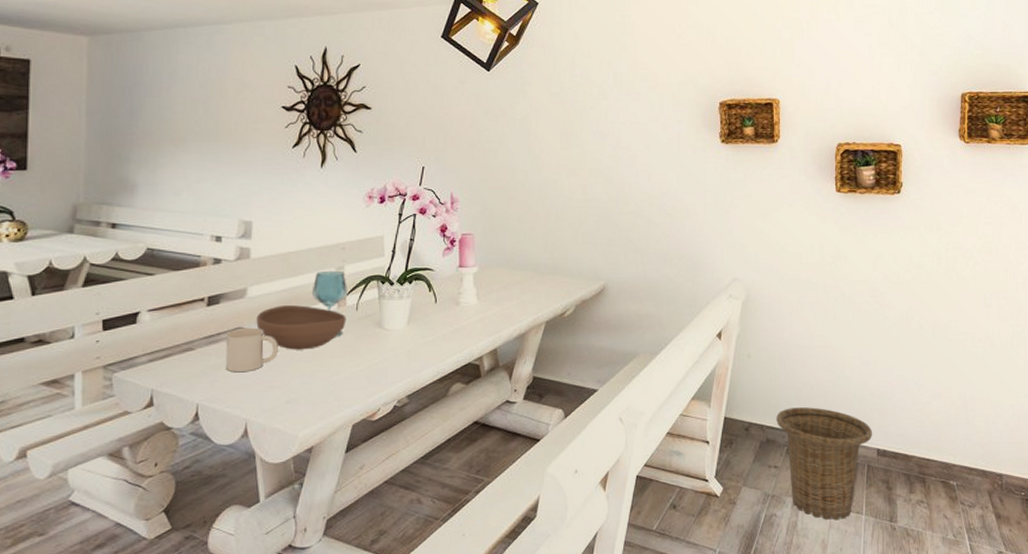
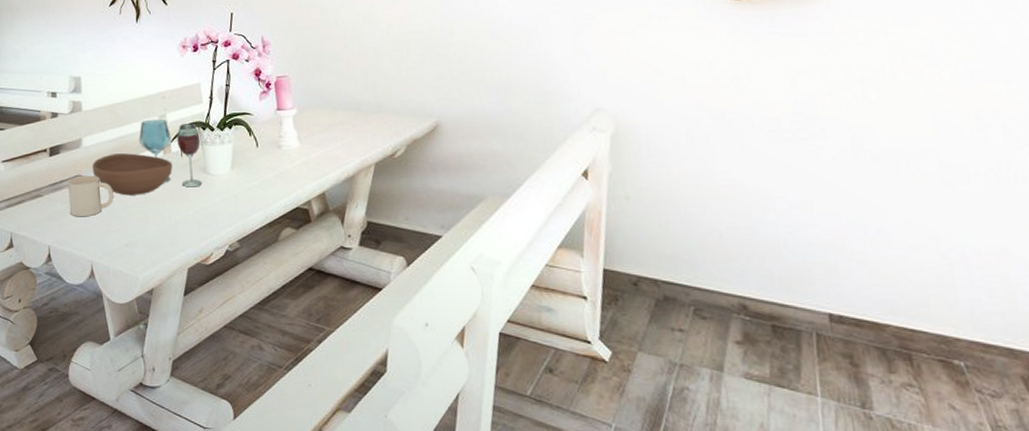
wineglass: none [354,276,378,342] -> present [177,122,202,188]
basket: present [776,407,873,521] -> none [674,259,820,401]

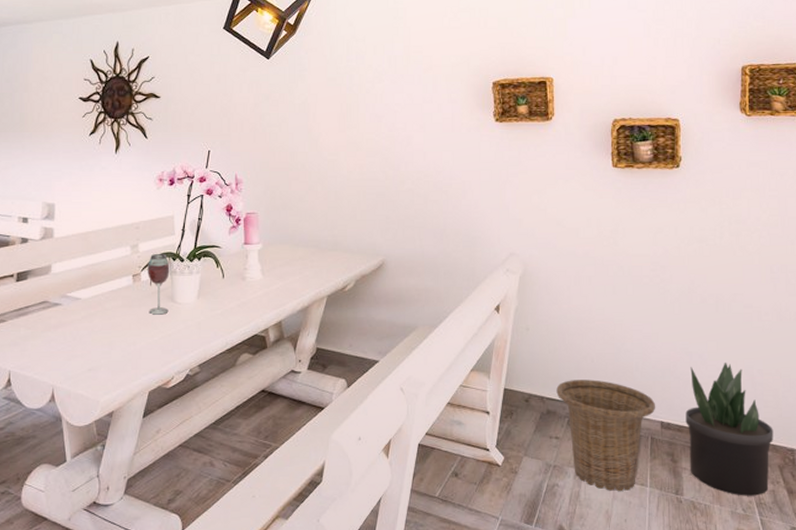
mug: present [68,175,114,217] -> none [33,301,80,343]
bowl: present [92,153,173,196] -> none [60,281,141,322]
wine glass: present [138,119,172,183] -> none [109,248,143,310]
basket: none [674,259,820,401] -> present [556,379,656,492]
planter: none [864,237,1009,416] -> present [685,362,774,496]

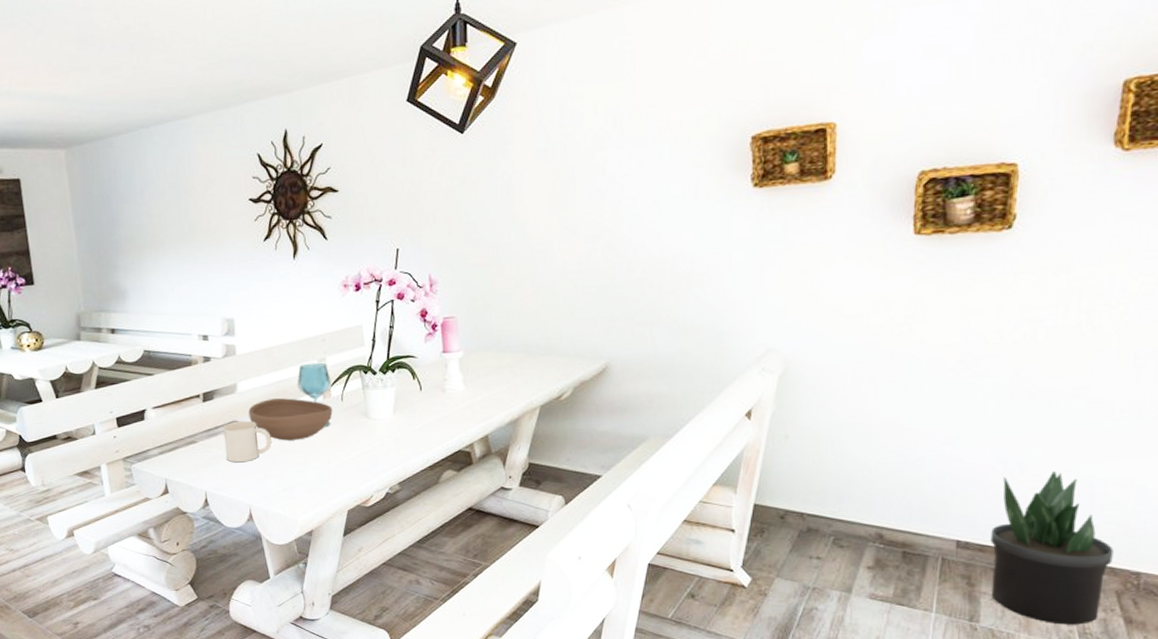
mug: none [33,301,80,343] -> present [223,420,272,463]
bowl: none [60,281,141,322] -> present [248,398,333,441]
wine glass: none [109,248,143,310] -> present [296,362,332,428]
wineglass: present [148,253,170,315] -> none [337,366,363,432]
basket: present [556,379,656,492] -> none [820,493,952,617]

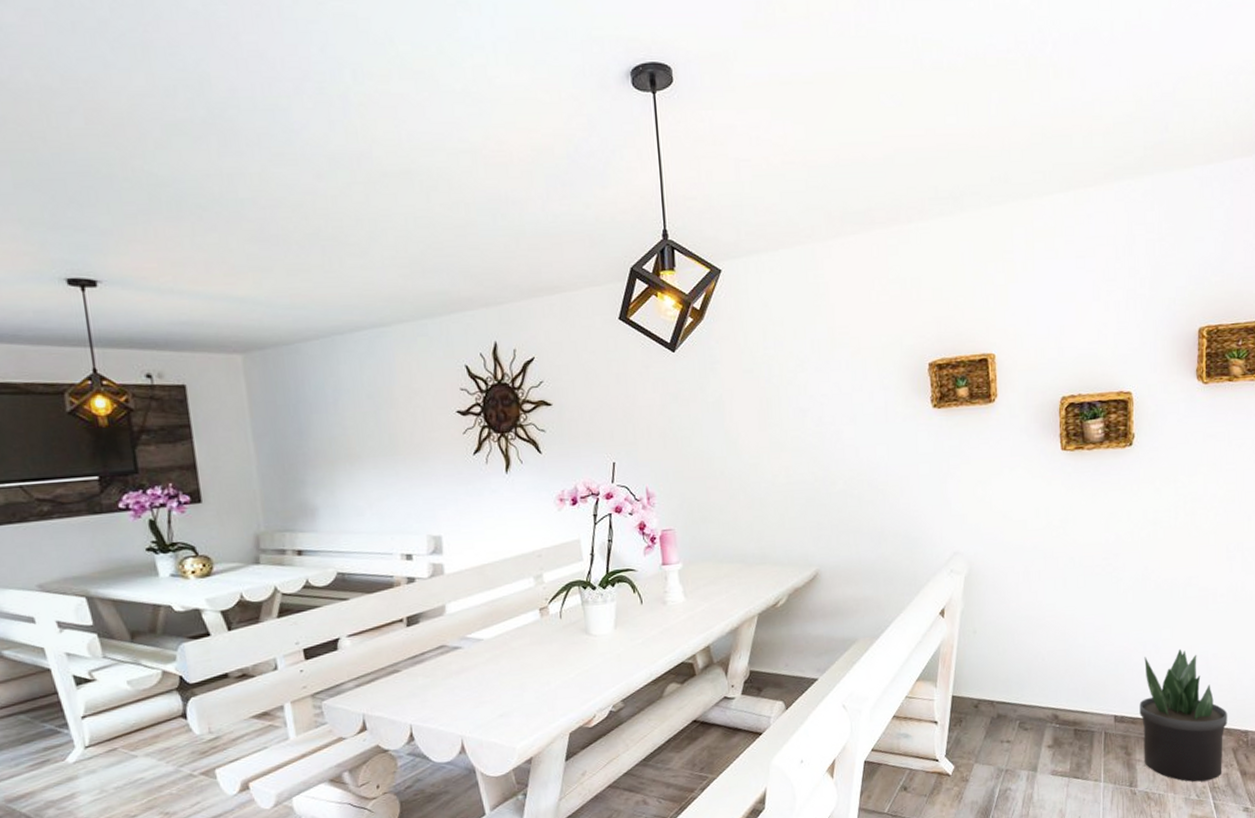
mug: present [223,420,272,463] -> none [430,644,485,691]
bowl: present [248,398,333,441] -> none [458,618,551,664]
wine glass: present [296,362,332,428] -> none [511,579,550,647]

